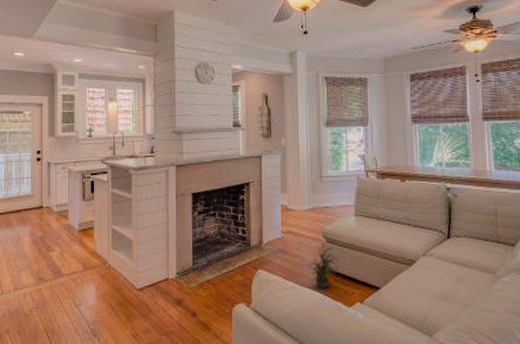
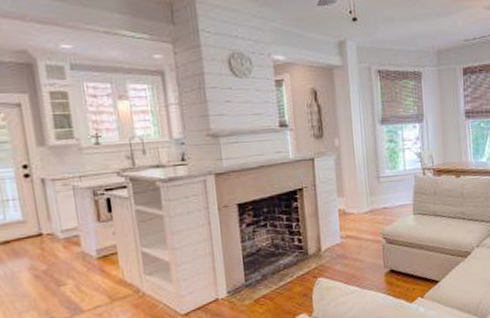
potted plant: present [307,247,340,288] -> none [368,248,401,289]

